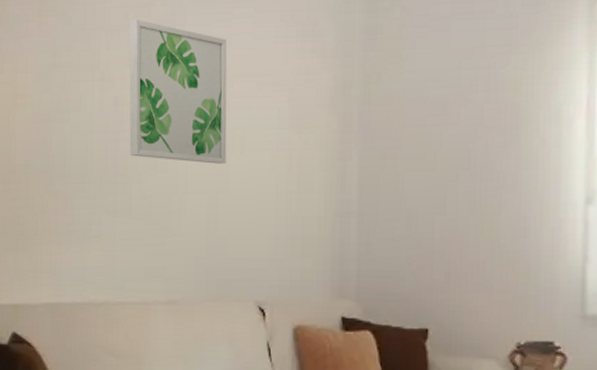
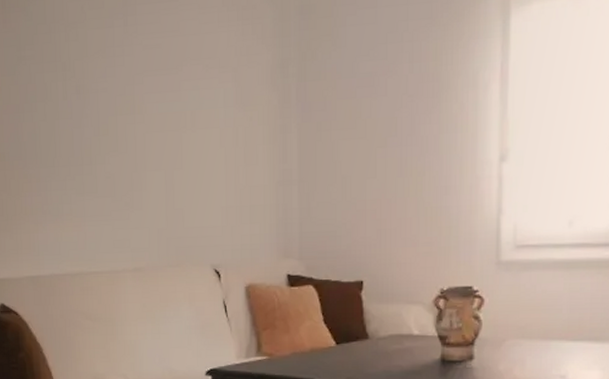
wall art: present [129,19,227,164] -> none [85,11,180,143]

